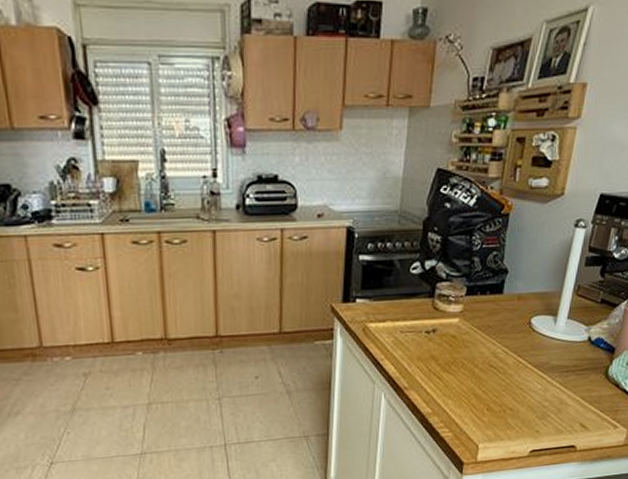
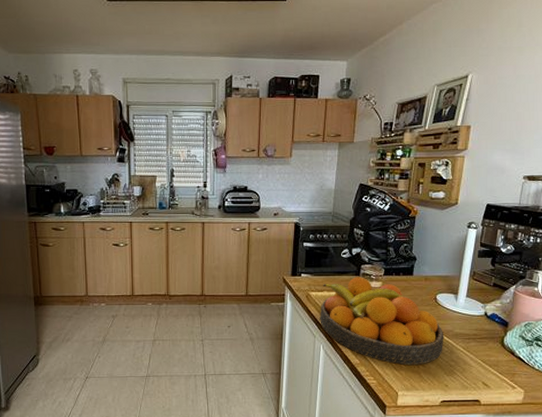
fruit bowl: none [381,299,538,411] -> present [320,277,444,366]

